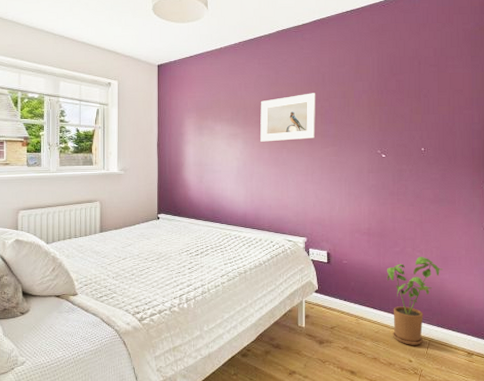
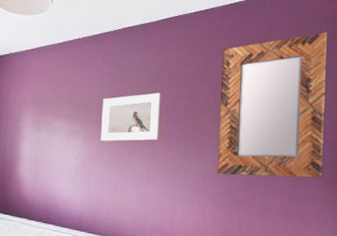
home mirror: none [371,25,475,168] -> present [217,32,328,178]

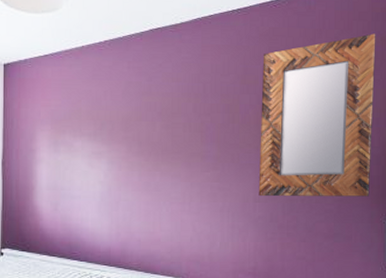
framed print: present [101,93,161,142] -> none [129,105,196,163]

